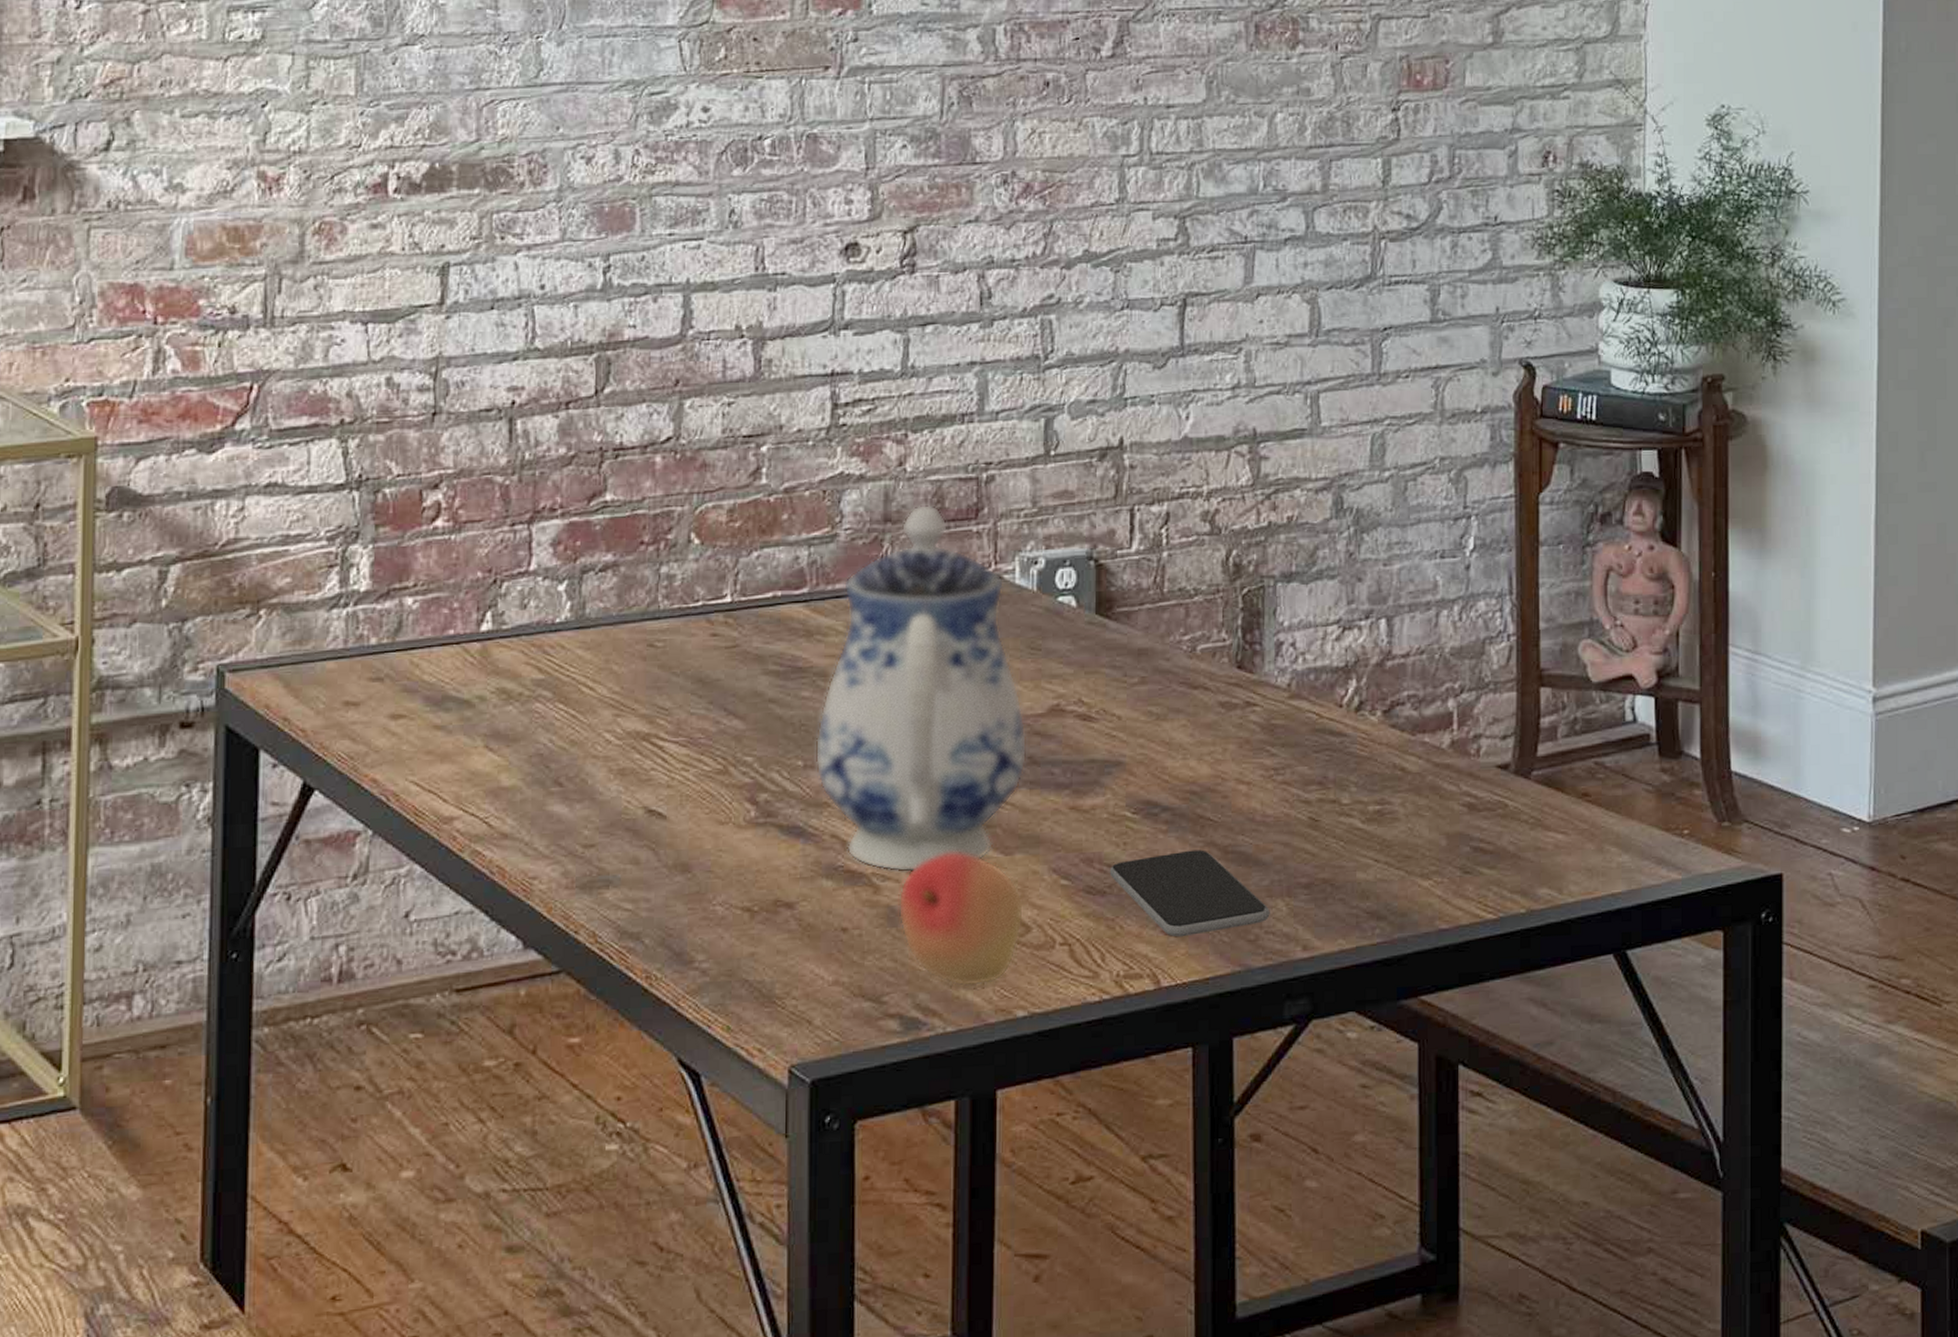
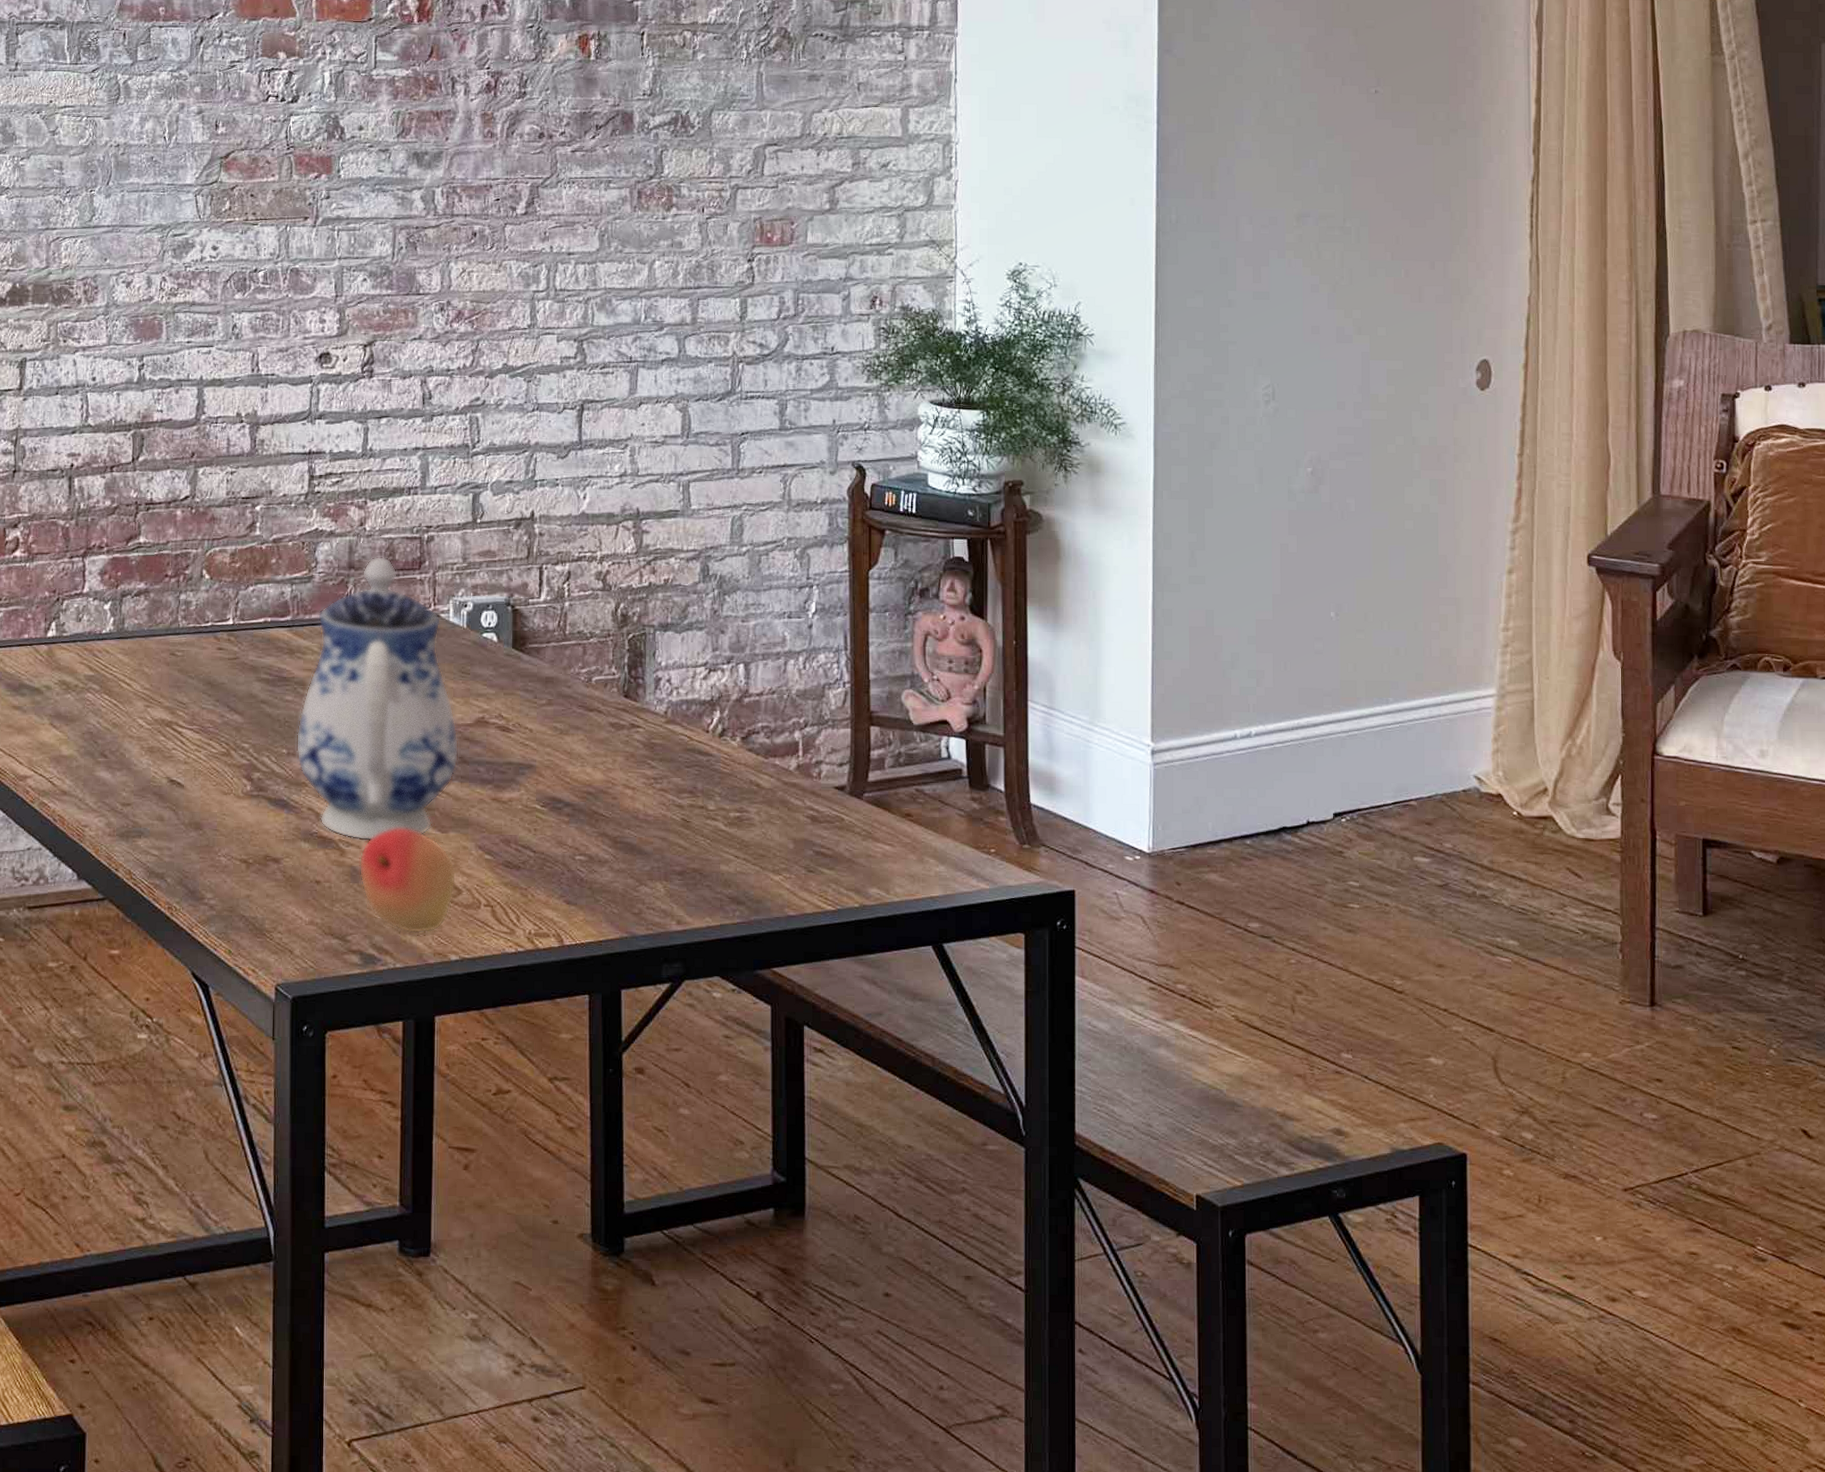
smartphone: present [1109,849,1270,937] -> none [523,838,651,907]

